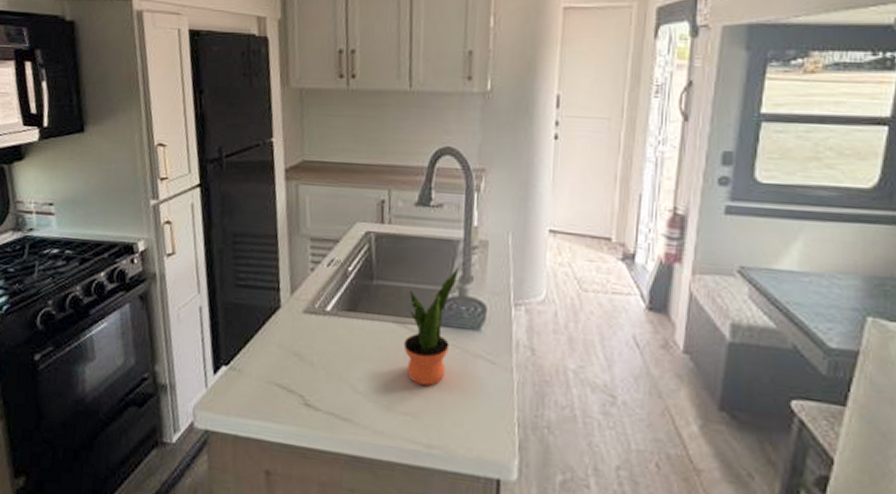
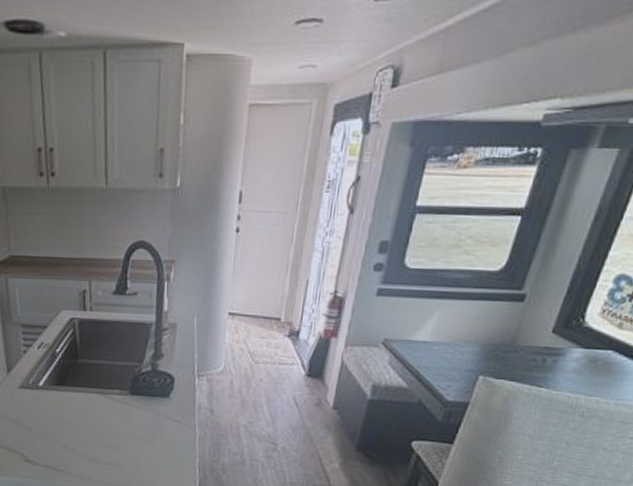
potted plant: present [403,267,459,386] -> none [105,346,152,442]

